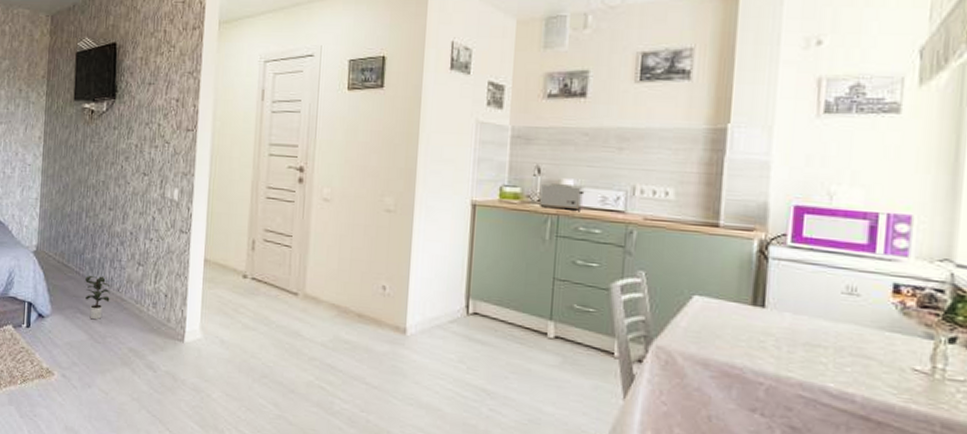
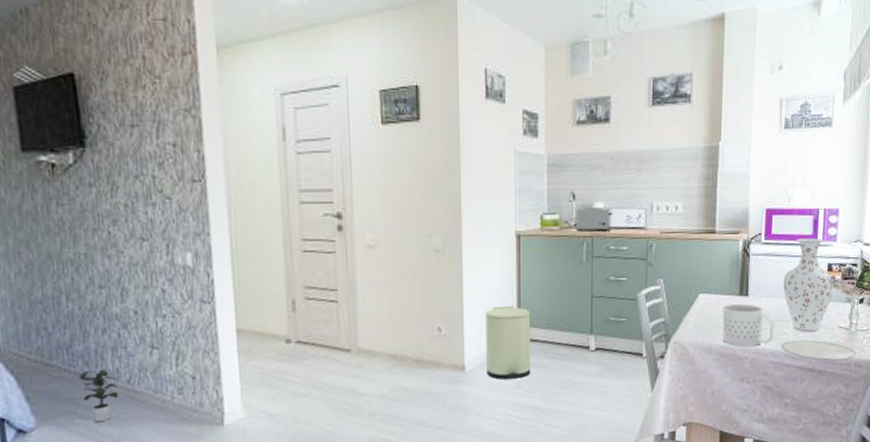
pedal bin: none [428,273,482,353] -> present [486,305,531,380]
mug: none [725,313,806,373] -> present [722,304,775,348]
plate: none [814,373,945,416] -> present [781,339,857,361]
vase: none [819,246,903,370] -> present [783,237,834,333]

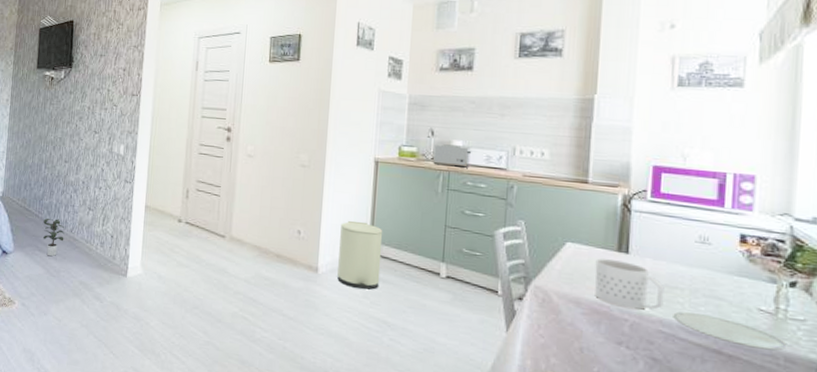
vase: present [783,237,834,333] -> none [676,202,750,310]

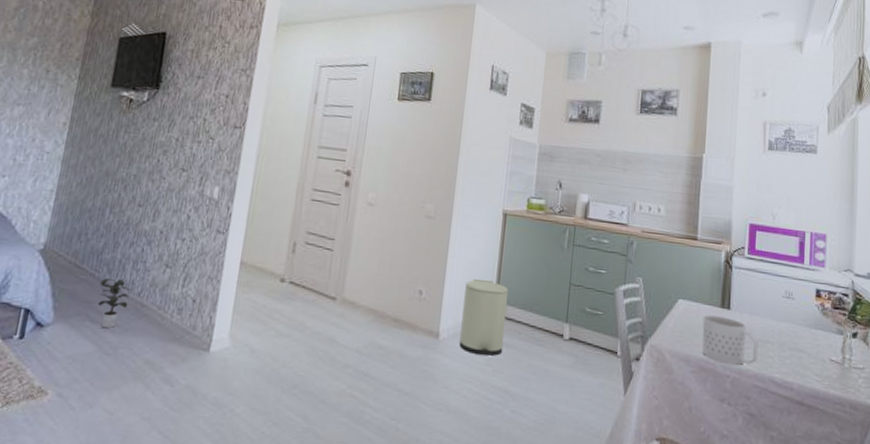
toaster: present [433,144,472,169] -> none [560,197,597,224]
plate: present [673,311,787,351] -> none [765,365,852,399]

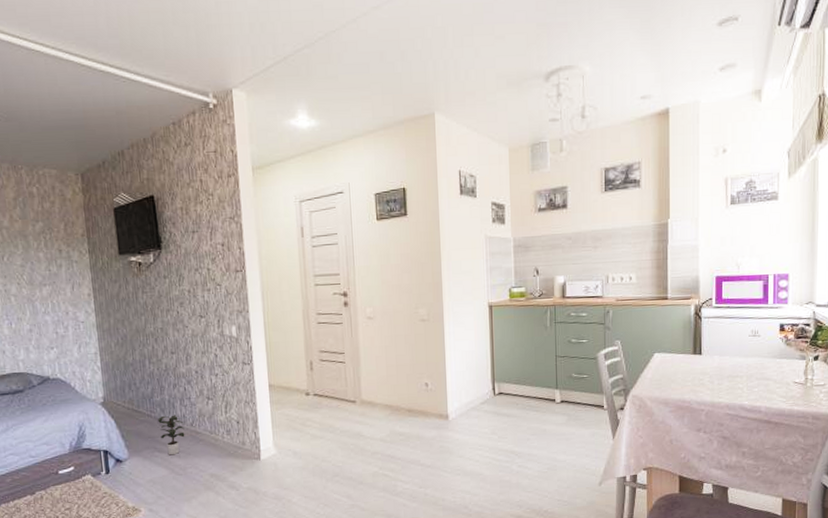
pedal bin: present [459,278,509,356] -> none [465,364,505,427]
mug: present [702,315,759,366] -> none [677,361,729,401]

